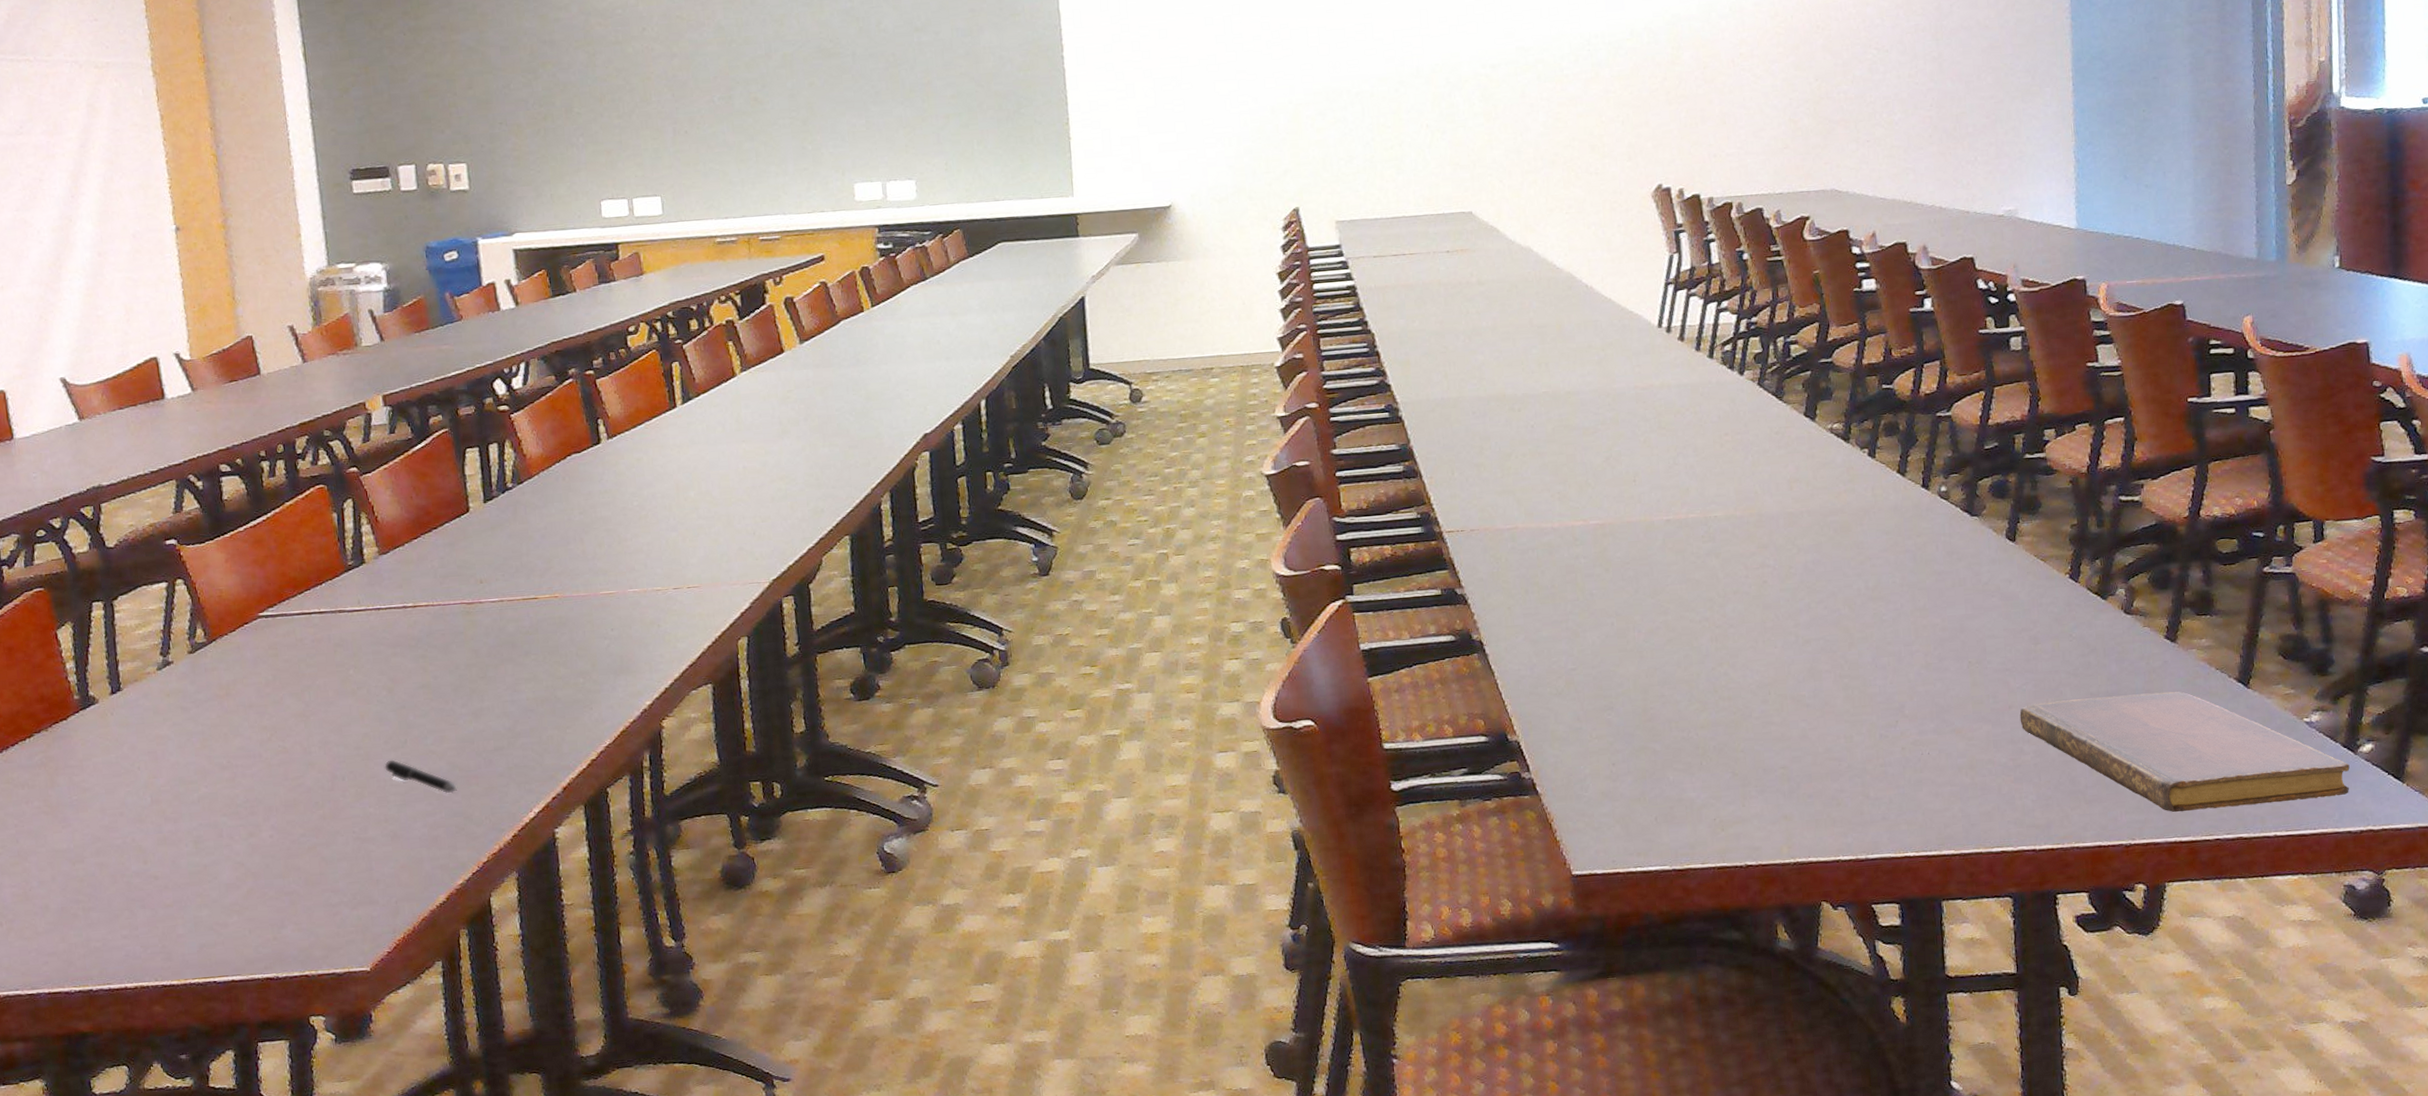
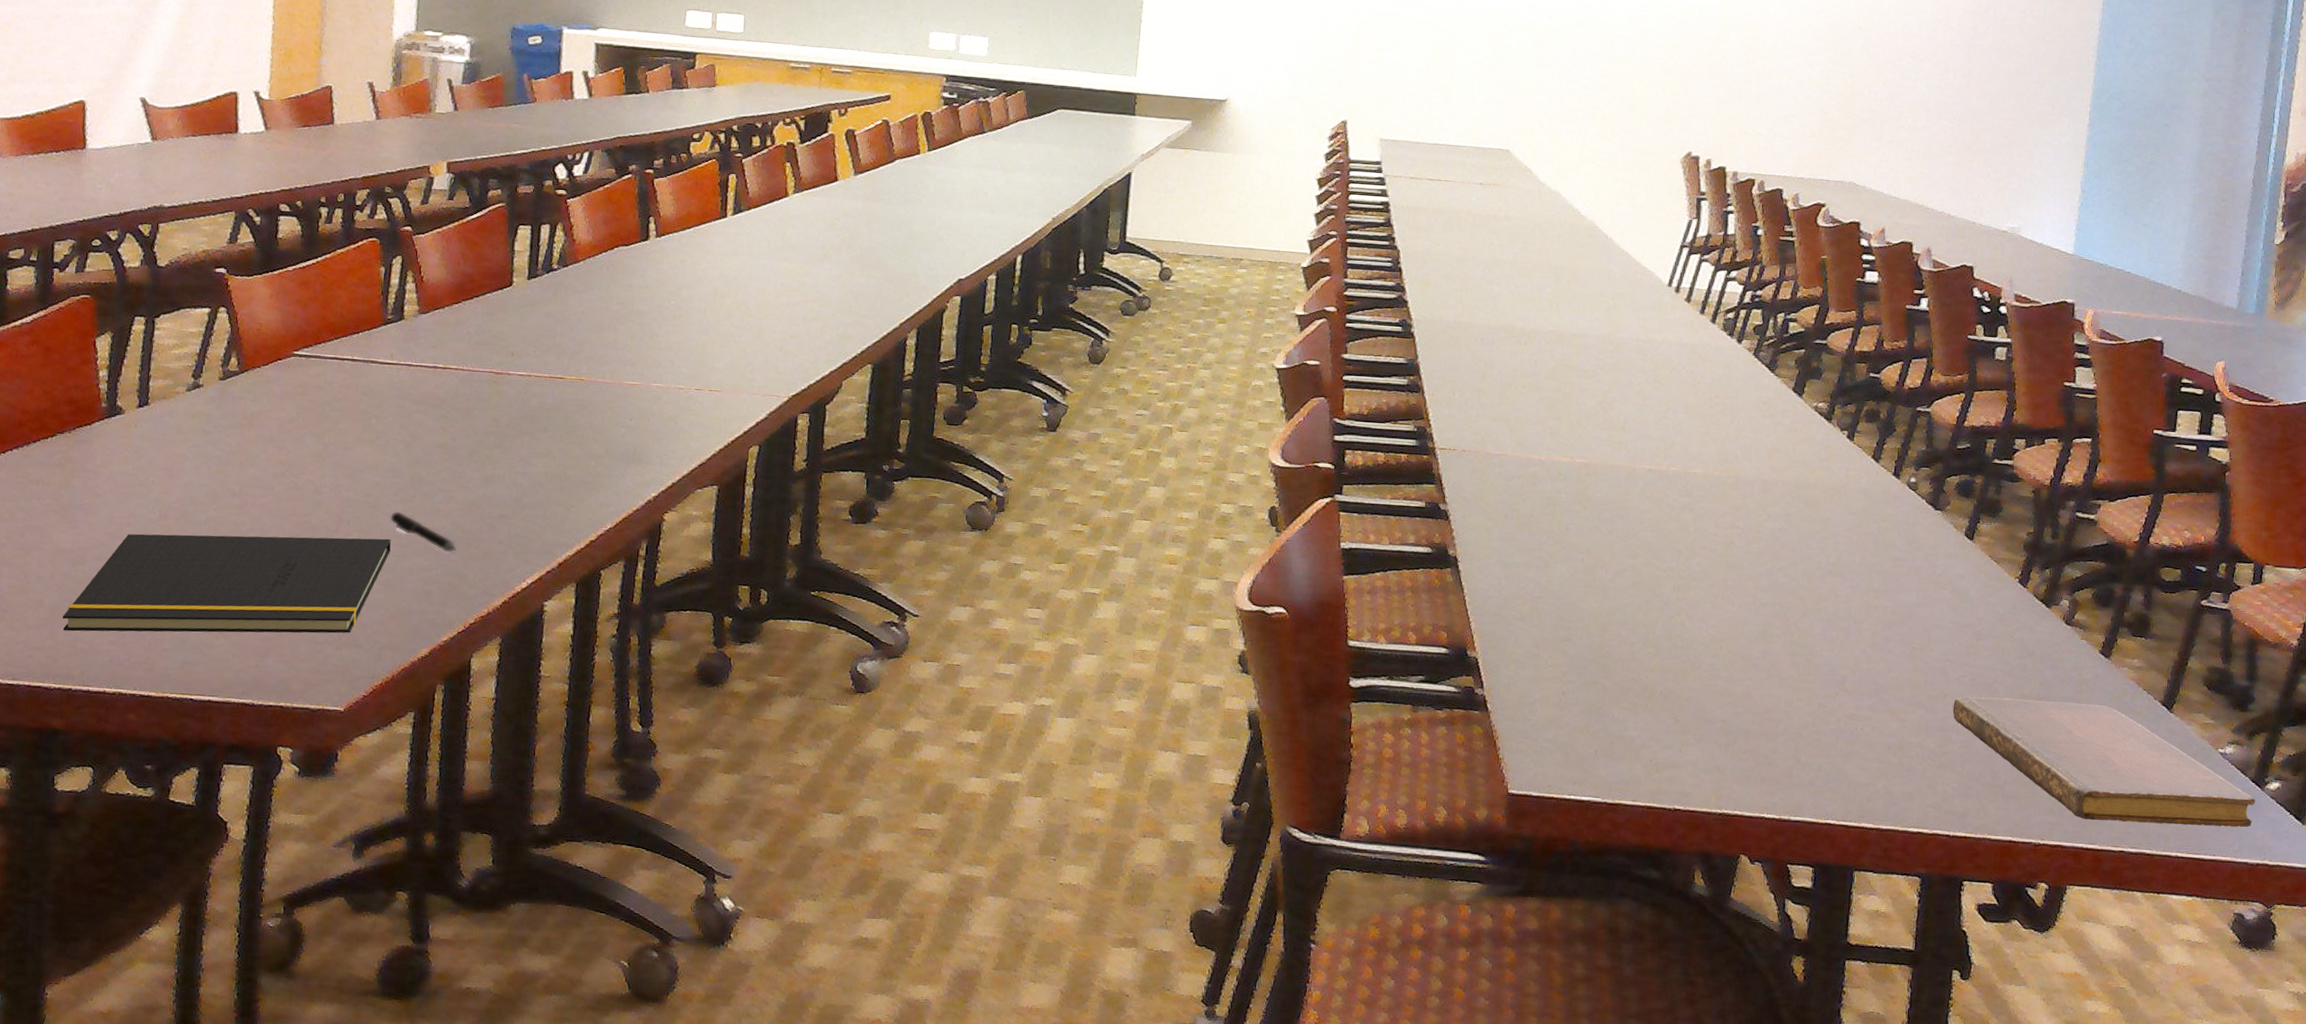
notepad: none [70,789,391,932] -> present [62,533,391,634]

